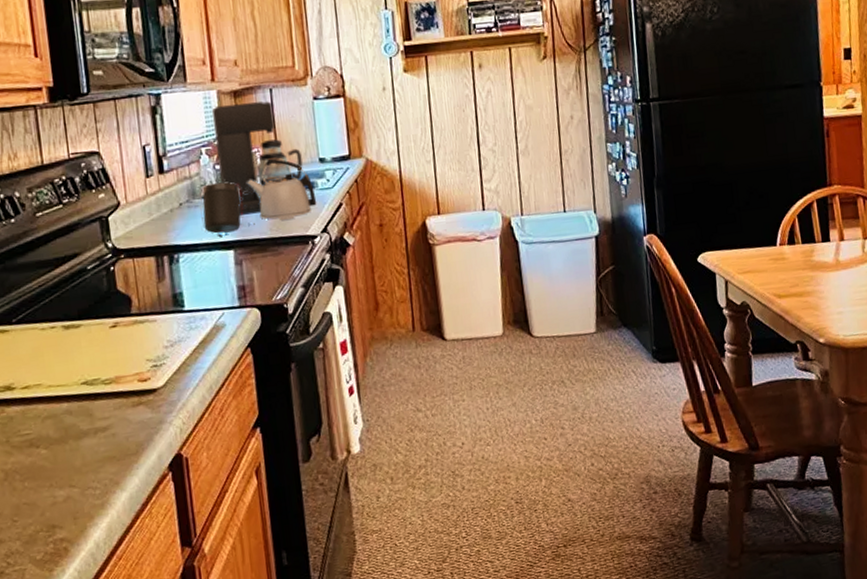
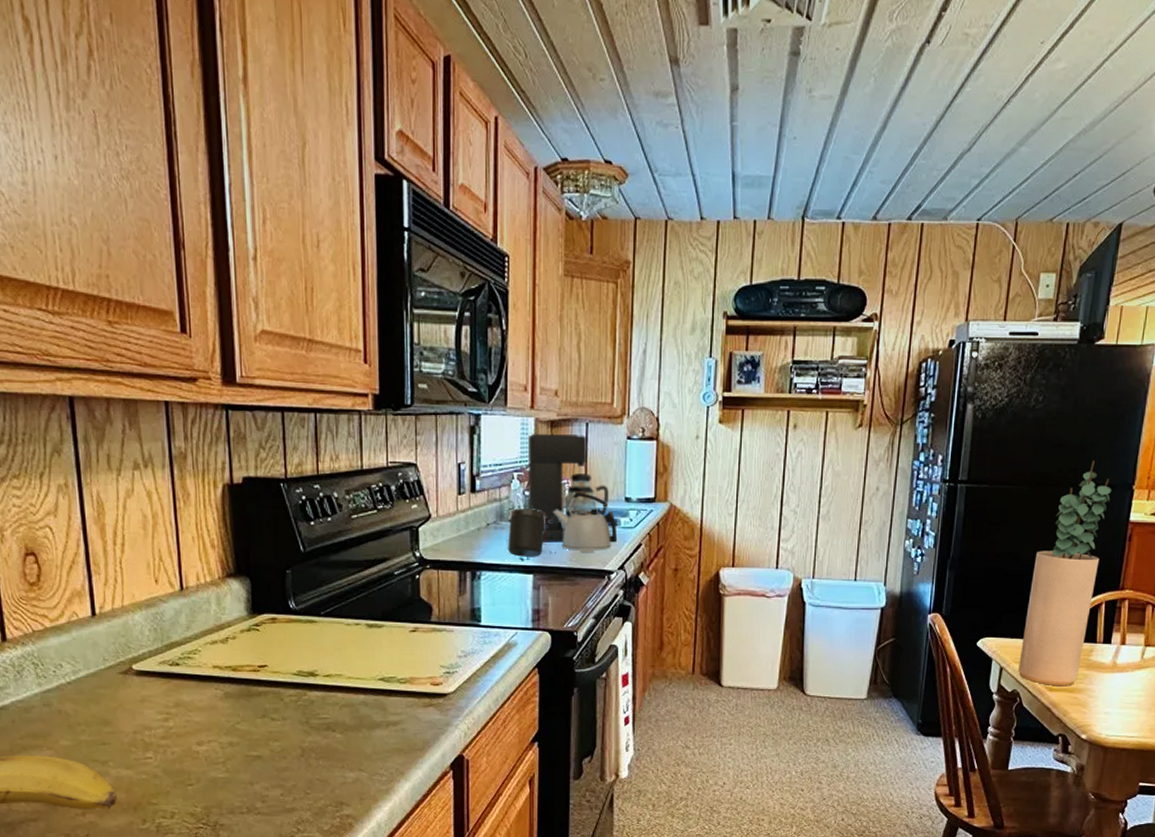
vase: none [739,62,804,293] -> present [1018,460,1111,686]

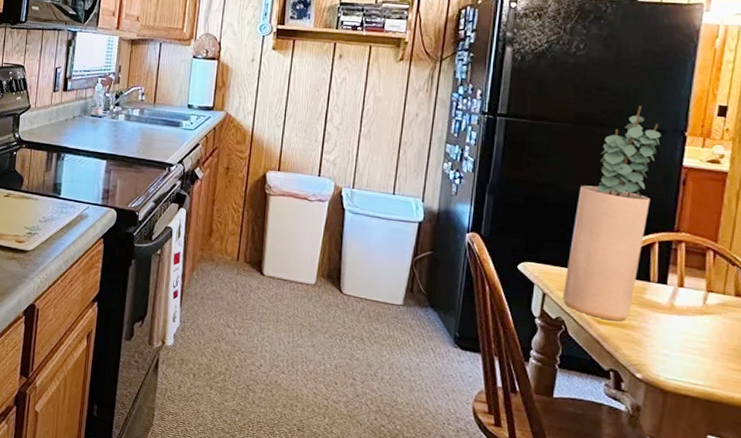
canister: present [494,504,560,560] -> none [78,103,133,148]
coffee maker: present [527,433,609,541] -> none [107,48,175,136]
kettle: present [552,491,618,553] -> none [126,96,179,148]

